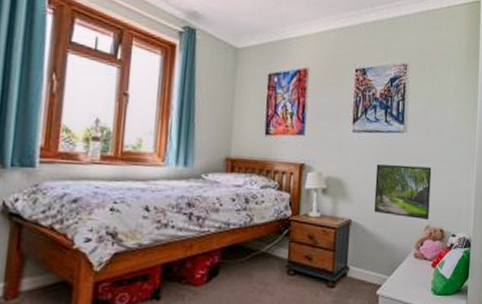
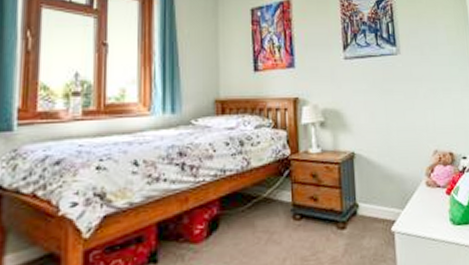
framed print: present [374,164,432,219] -> none [373,88,436,144]

